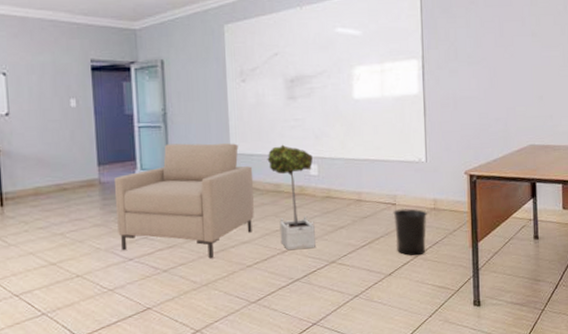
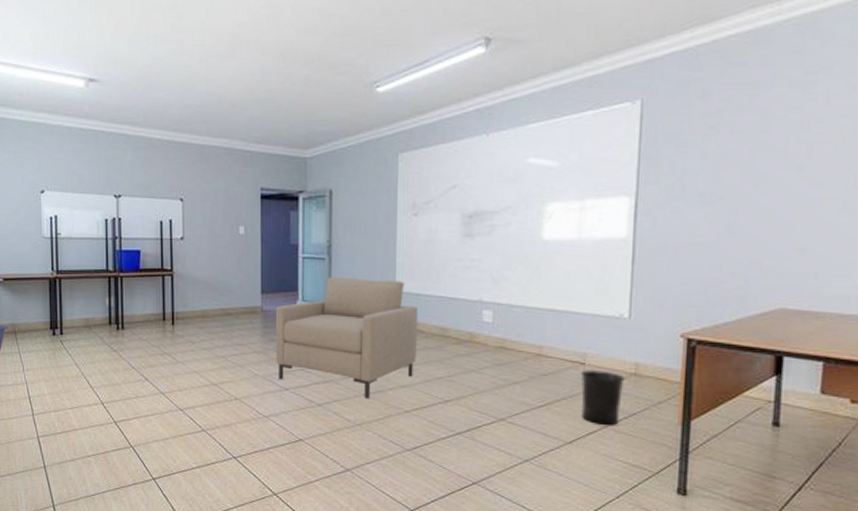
potted tree: present [267,144,316,251] -> none [435,286,487,402]

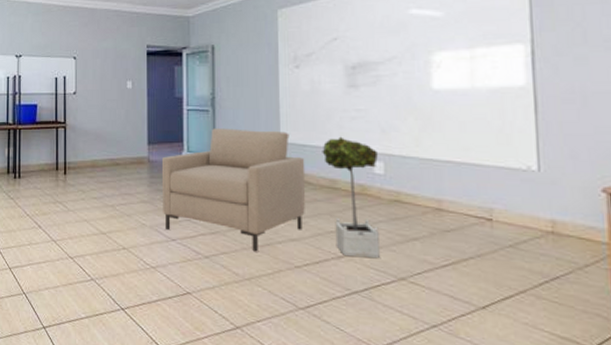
potted tree: none [435,286,487,402] -> present [322,136,380,259]
waste bin: present [580,369,625,425] -> none [488,225,541,290]

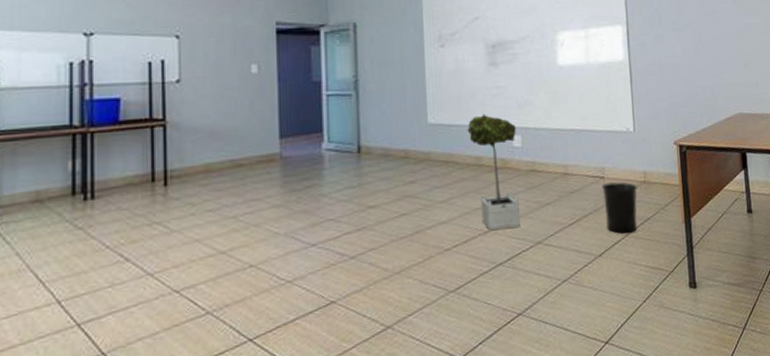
chair: present [161,128,306,252] -> none [297,112,454,242]
waste bin: none [488,225,541,290] -> present [601,181,638,234]

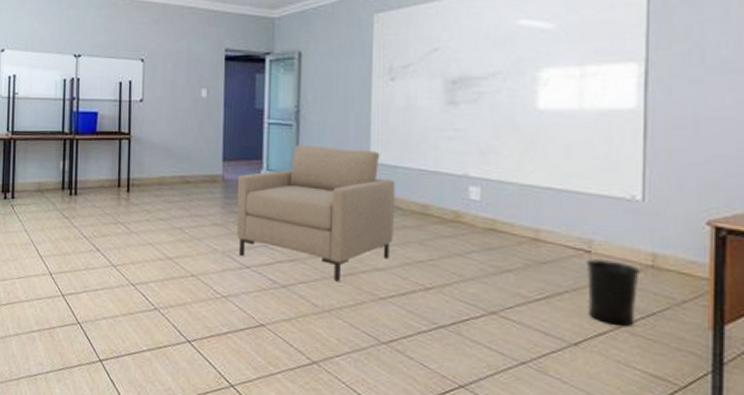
chair: none [297,112,454,242] -> present [236,145,396,282]
potted tree: present [467,114,520,231] -> none [414,158,474,291]

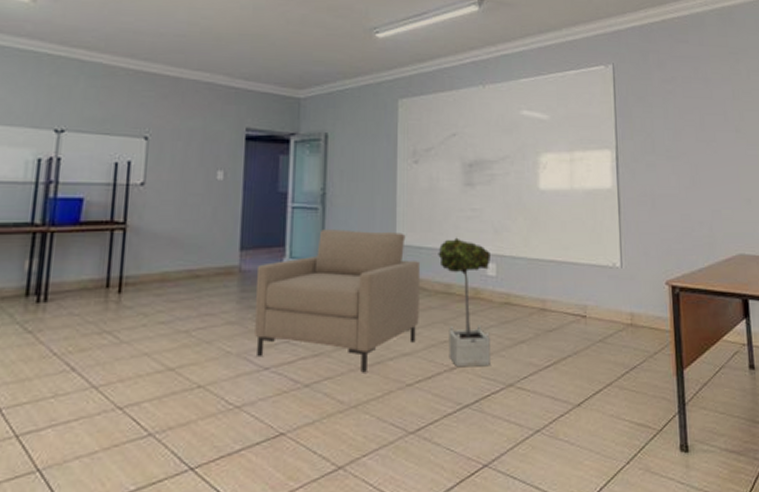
potted tree: none [414,158,474,291] -> present [438,237,490,368]
waste bin: present [586,258,640,326] -> none [583,321,623,382]

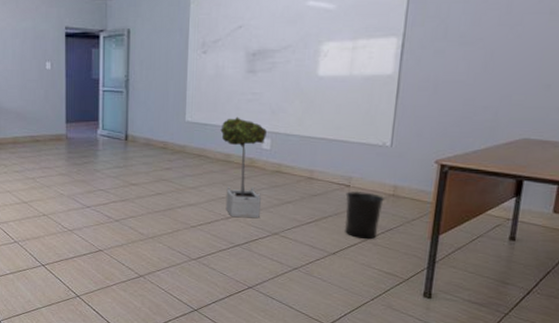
chair: present [254,229,421,373] -> none [78,108,206,215]
waste bin: none [583,321,623,382] -> present [344,190,384,239]

